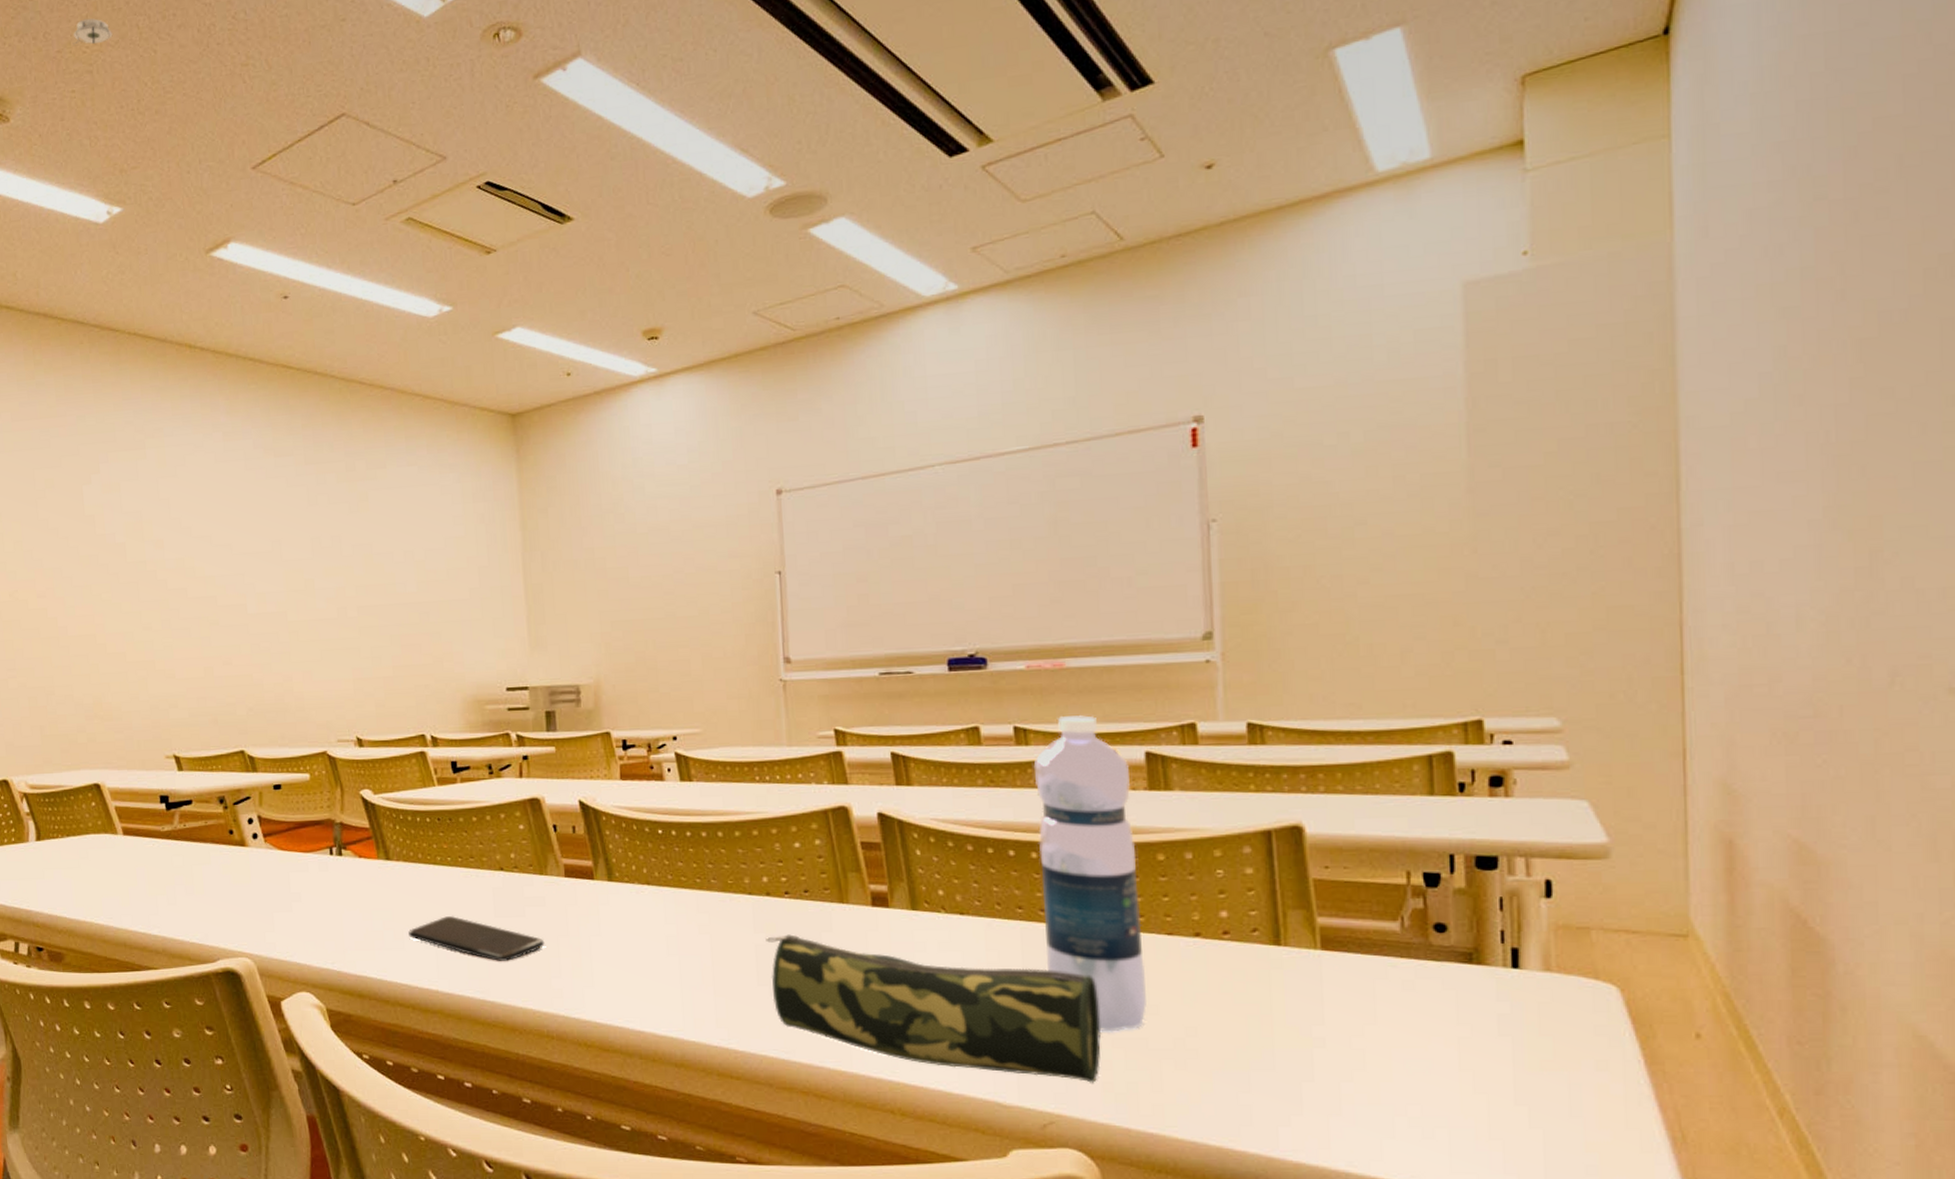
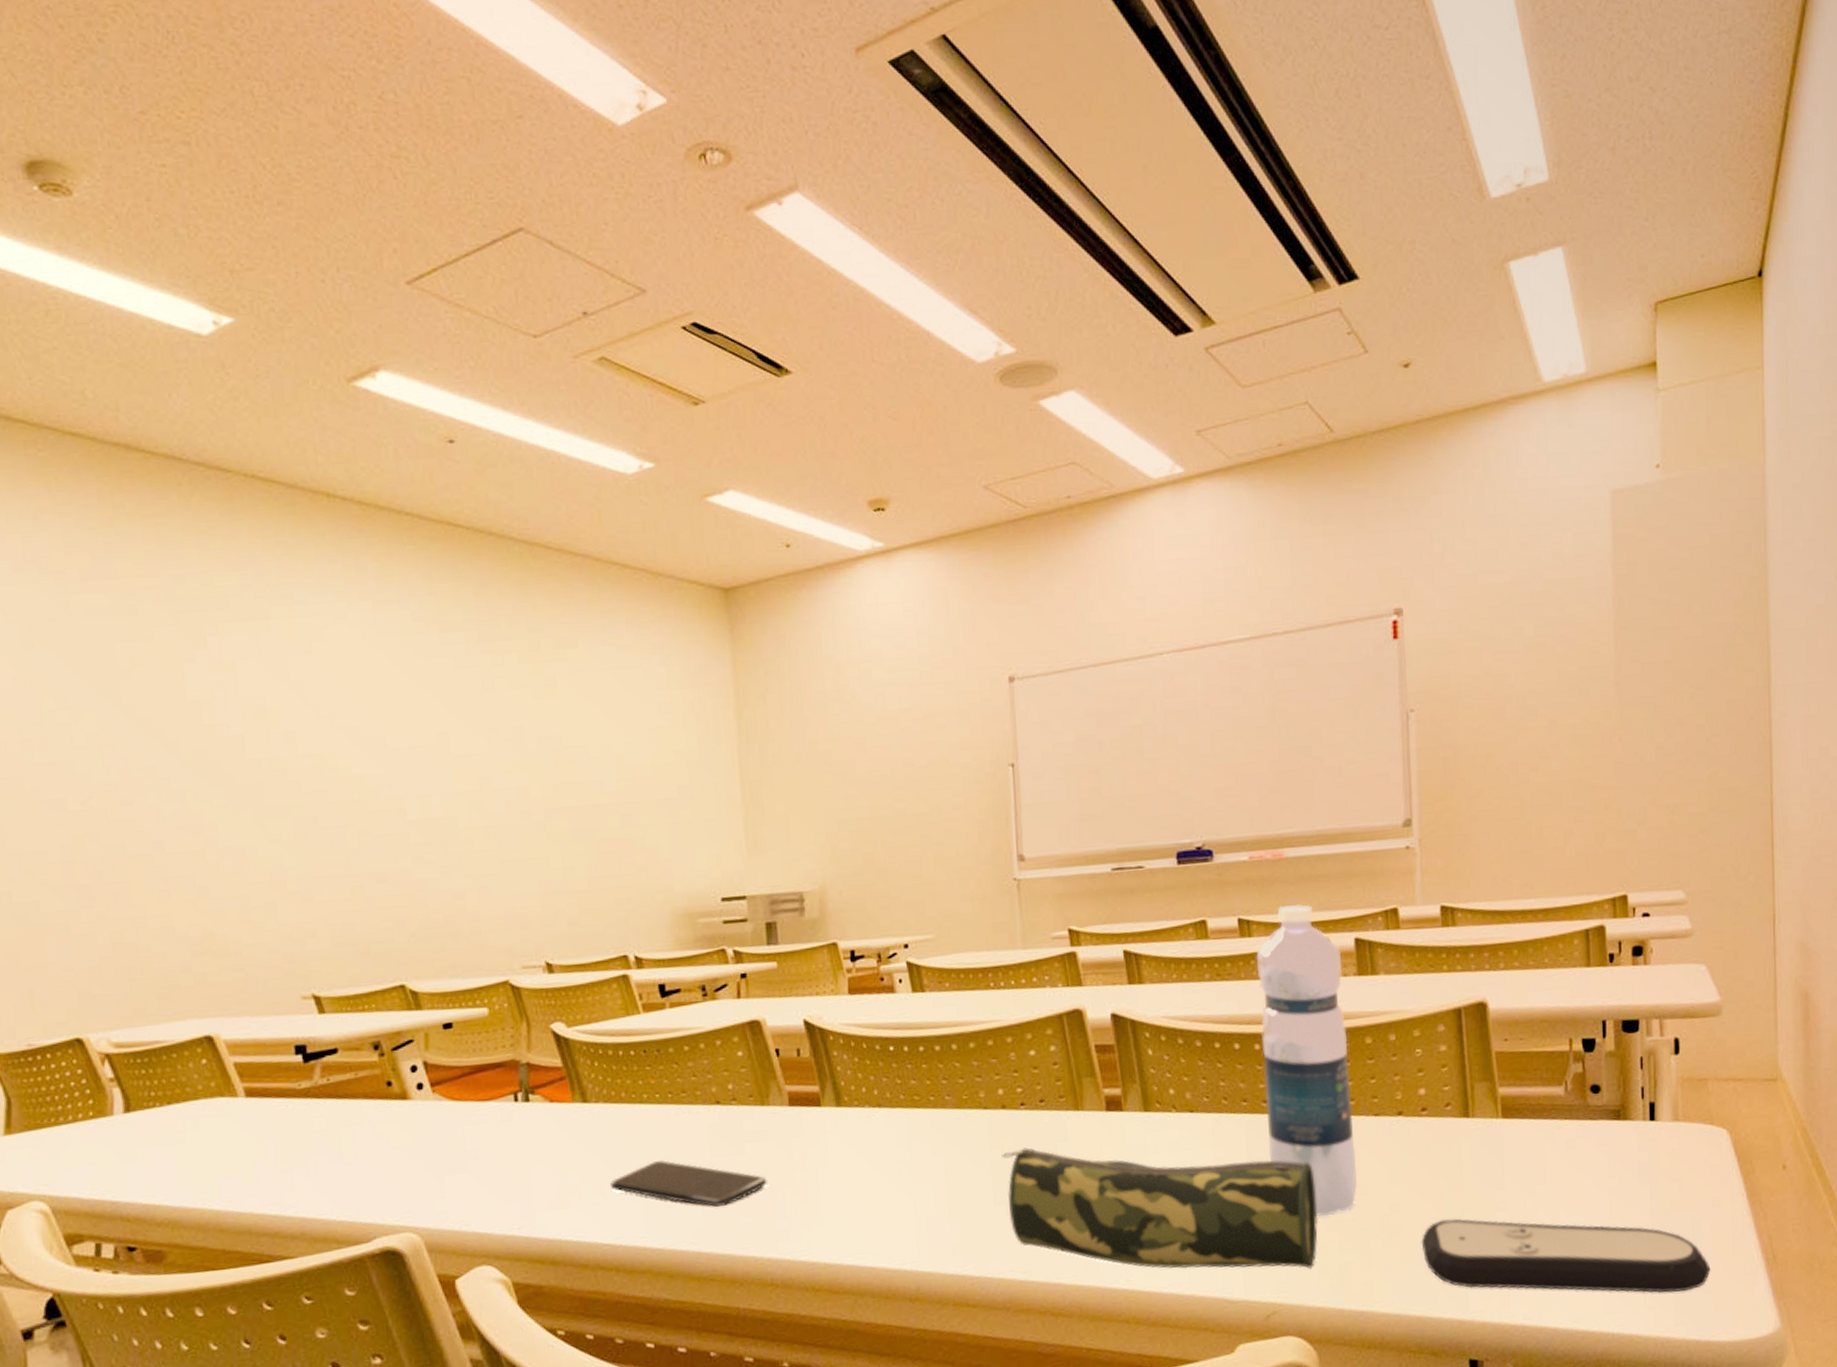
smoke detector: present [73,18,113,44] -> none [162,75,218,109]
remote control: none [1222,1050,1595,1161] -> present [1421,1219,1711,1293]

